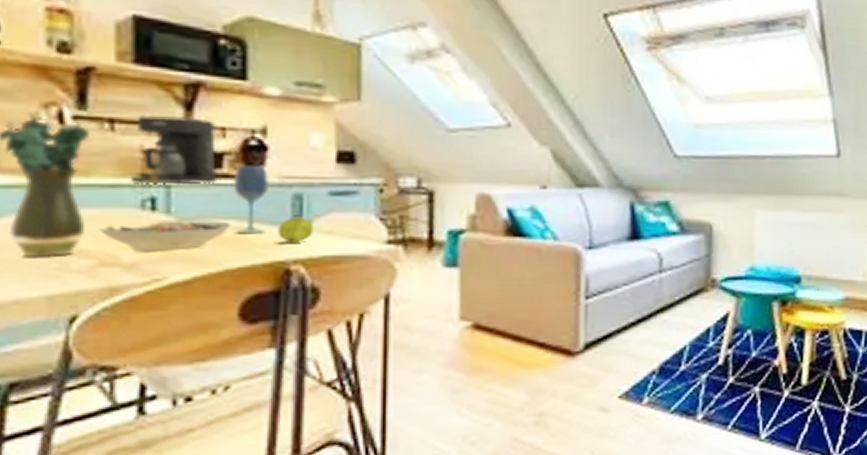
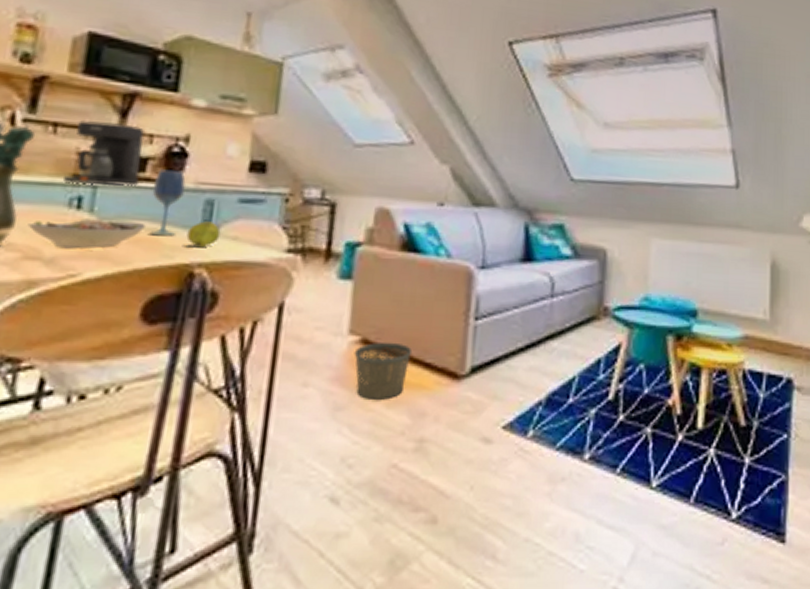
basket: none [466,325,526,381] -> present [354,342,413,400]

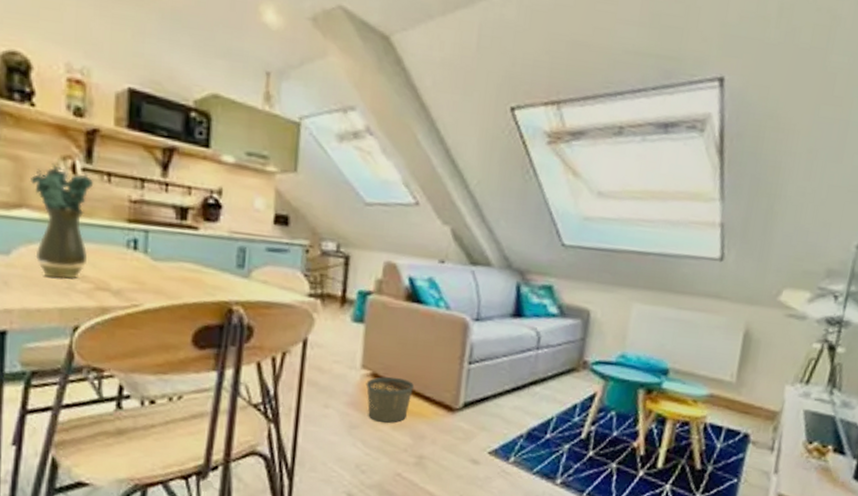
salad: present [27,218,146,250] -> none [96,258,190,285]
coffee maker: present [62,121,145,186] -> none [119,171,184,232]
wineglass: present [148,169,186,236] -> none [193,218,221,277]
fruit: present [182,221,221,249] -> none [221,265,253,289]

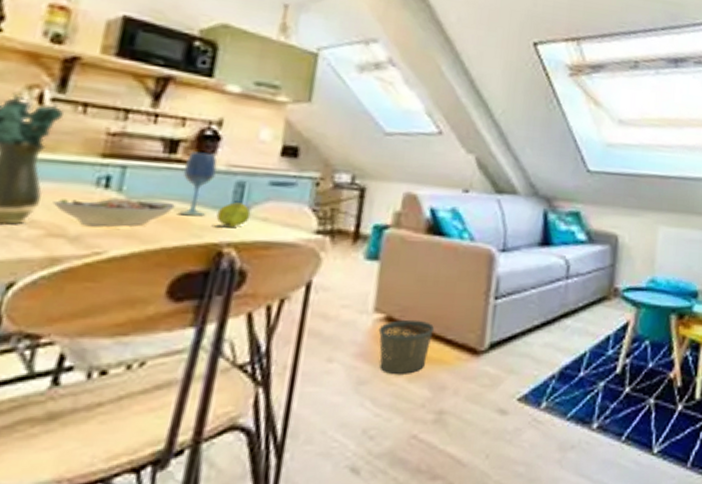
salad: none [96,258,190,285] -> present [52,197,175,228]
wineglass: none [193,218,221,277] -> present [177,151,217,216]
fruit: none [221,265,253,289] -> present [211,202,251,229]

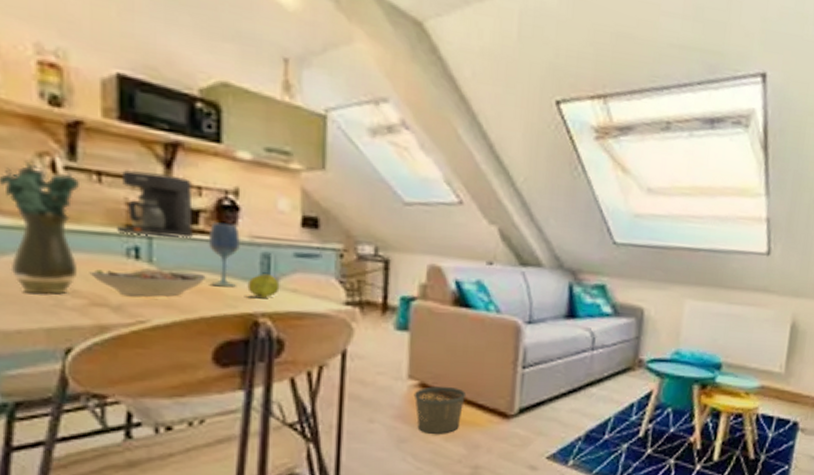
coffee maker: none [90,102,178,167] -> present [116,170,193,238]

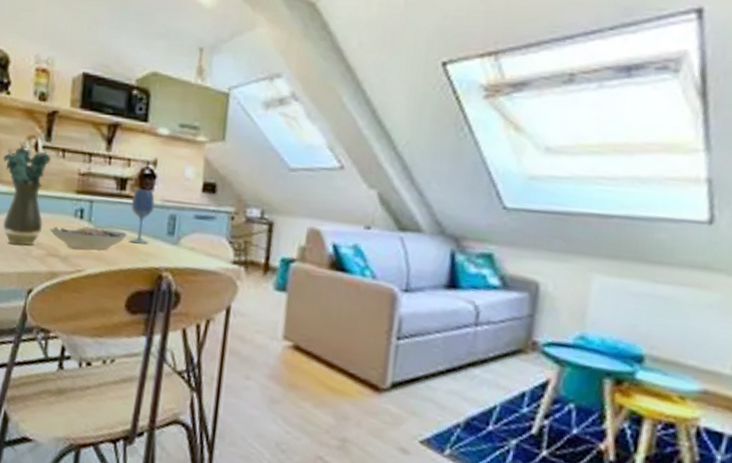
coffee maker: present [116,170,193,238] -> none [70,147,125,202]
fruit: present [244,273,280,300] -> none [153,233,181,256]
basket: present [413,386,467,434] -> none [287,349,338,400]

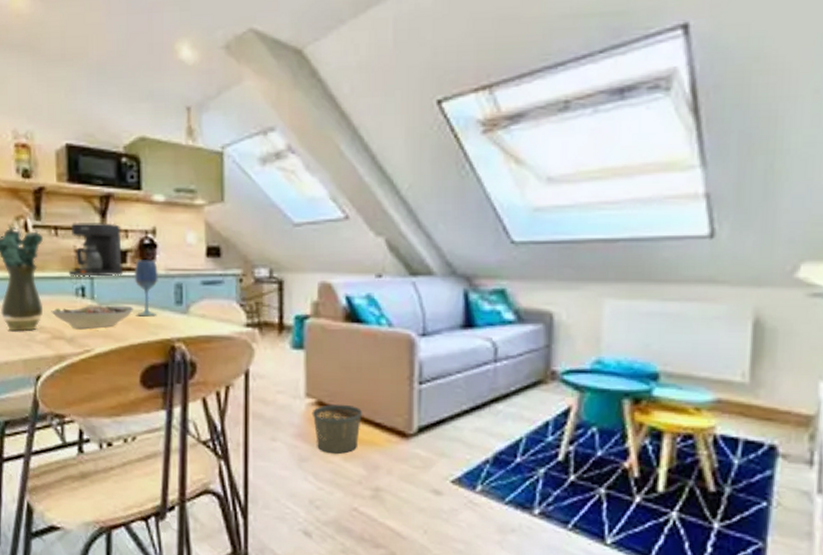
coffee maker: none [70,147,125,202] -> present [68,223,122,277]
basket: none [287,349,338,400] -> present [312,404,363,454]

